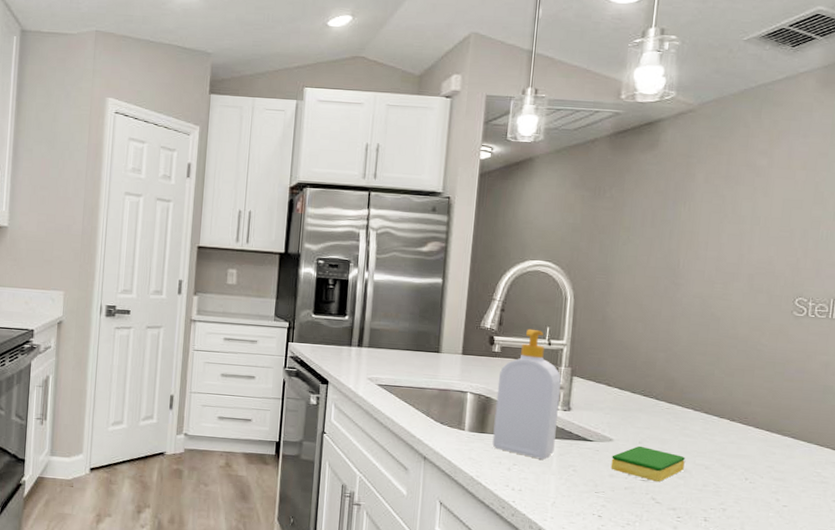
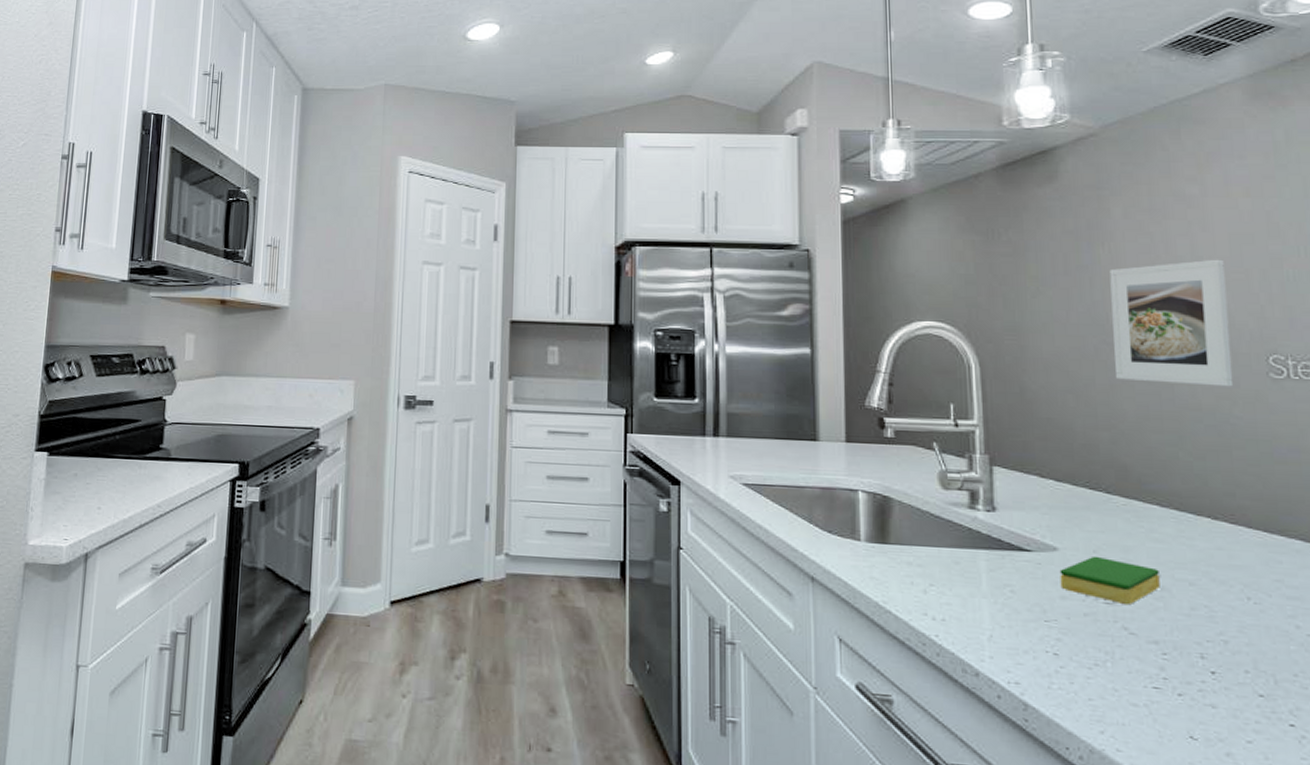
soap bottle: present [492,328,561,460] -> none [896,406,981,578]
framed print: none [678,219,776,321] -> present [1109,259,1234,387]

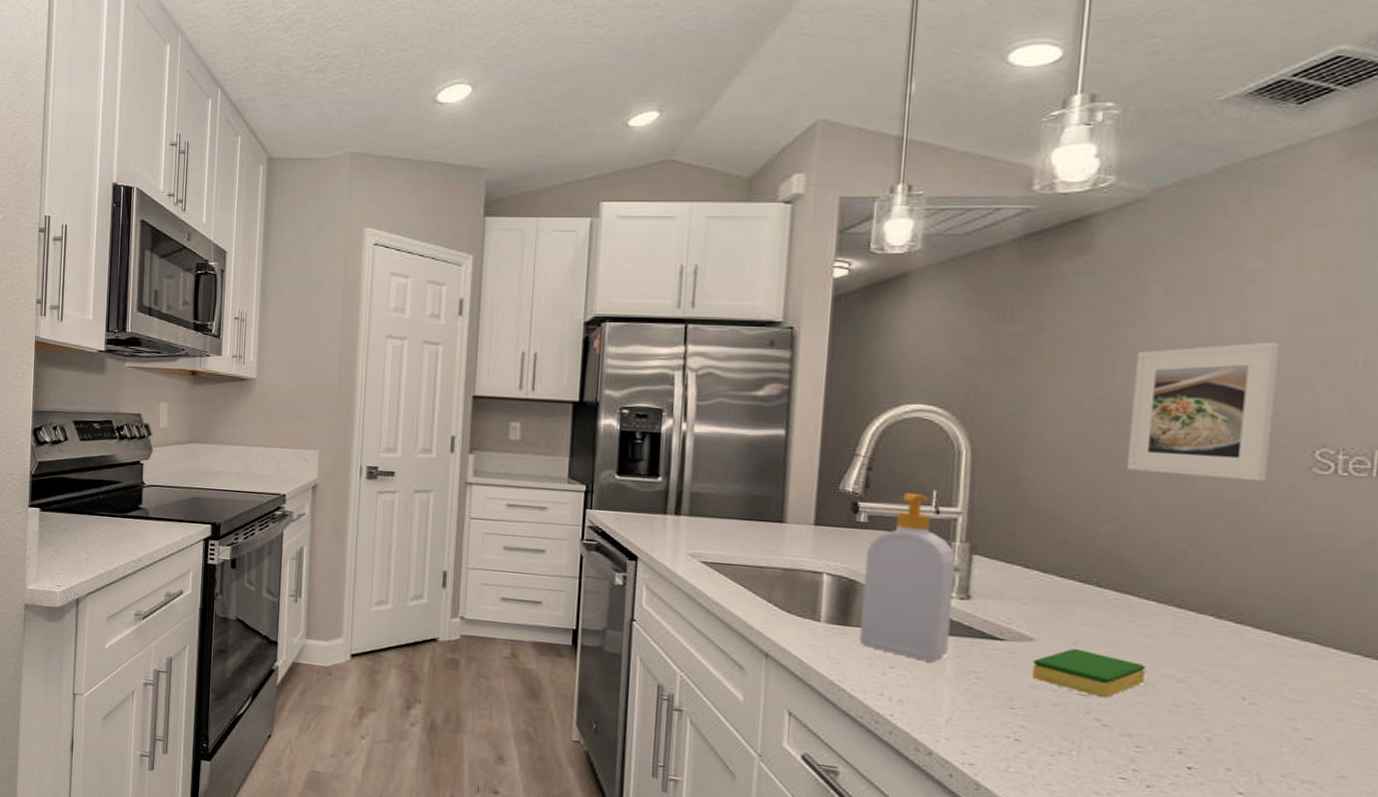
soap bottle: none [896,406,981,578] -> present [859,492,955,662]

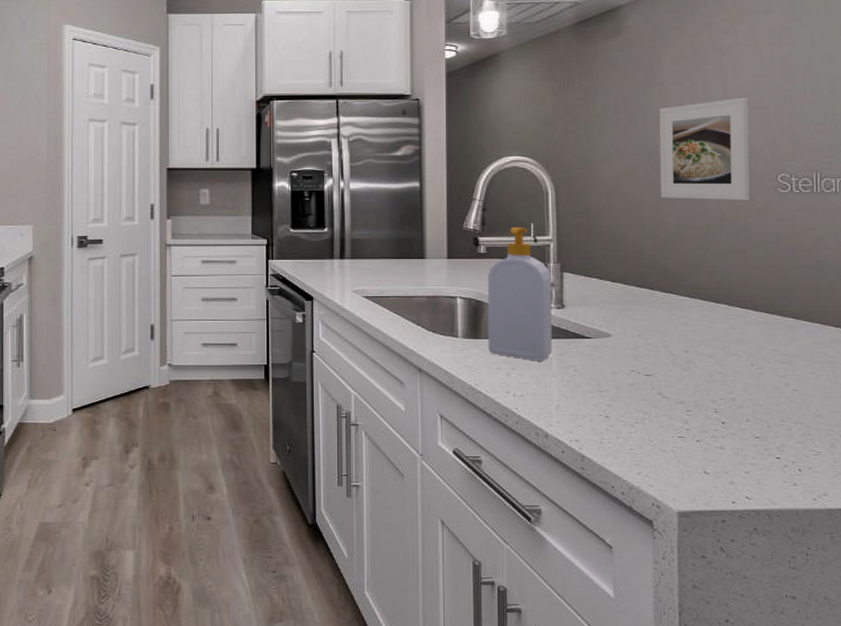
dish sponge: present [1032,648,1145,698] -> none [612,339,687,376]

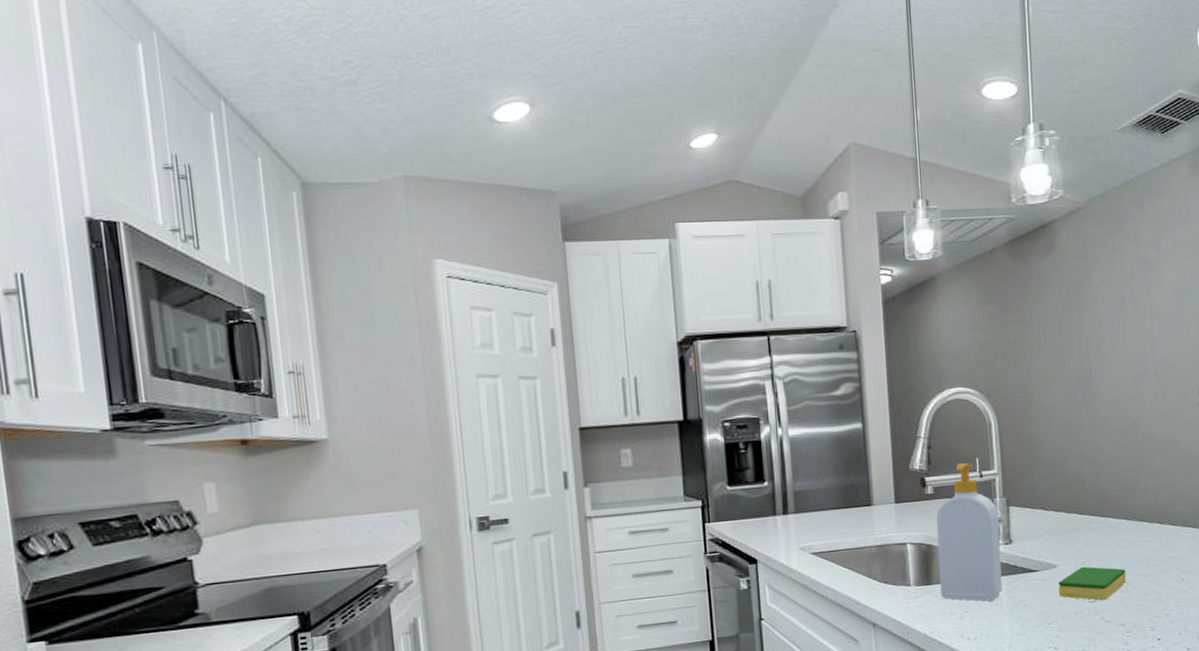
dish sponge: none [612,339,687,376] -> present [1058,566,1126,601]
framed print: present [659,97,750,201] -> none [1092,313,1177,422]

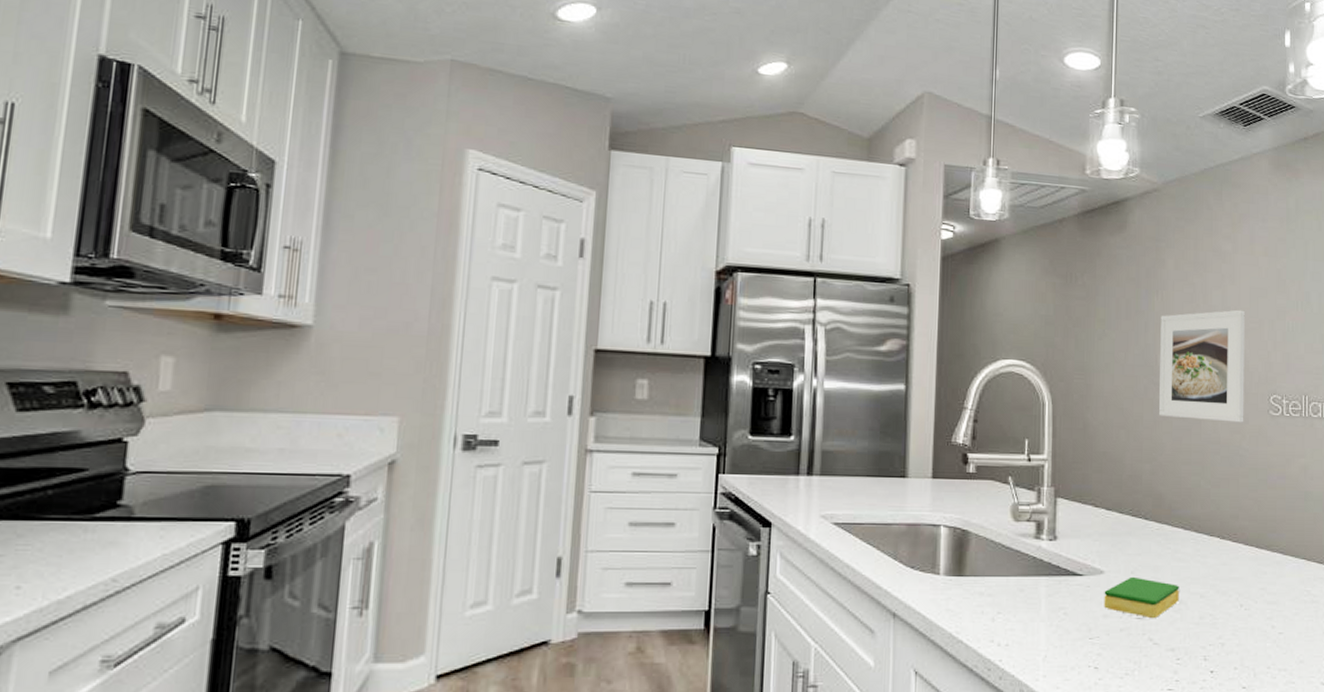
soap bottle: present [936,462,1002,601] -> none [972,442,1044,603]
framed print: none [1092,313,1177,422] -> present [1159,309,1245,423]

